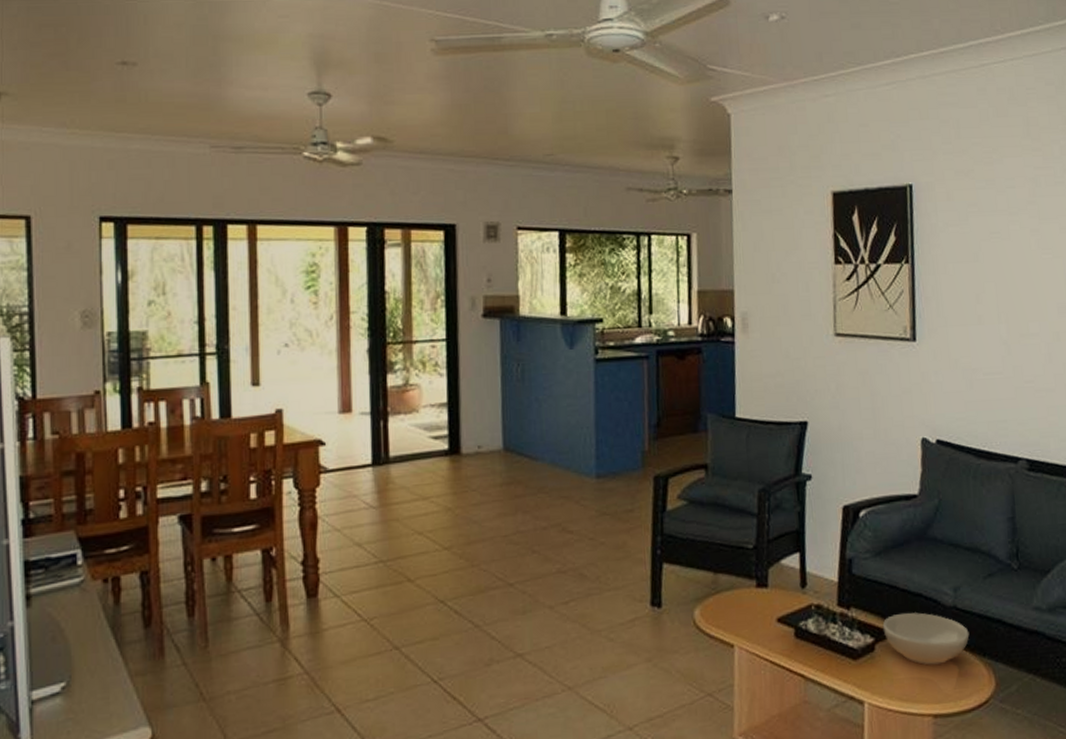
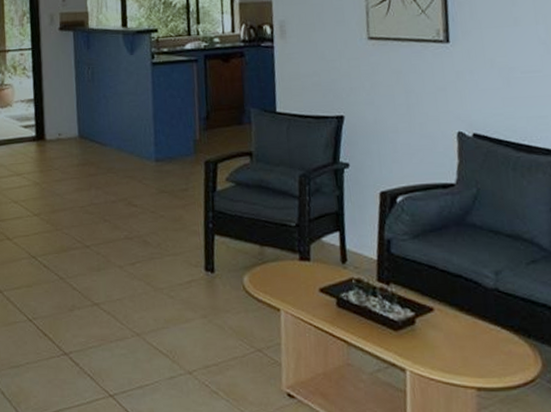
bowl: present [882,612,970,665] -> none [422,291,513,342]

